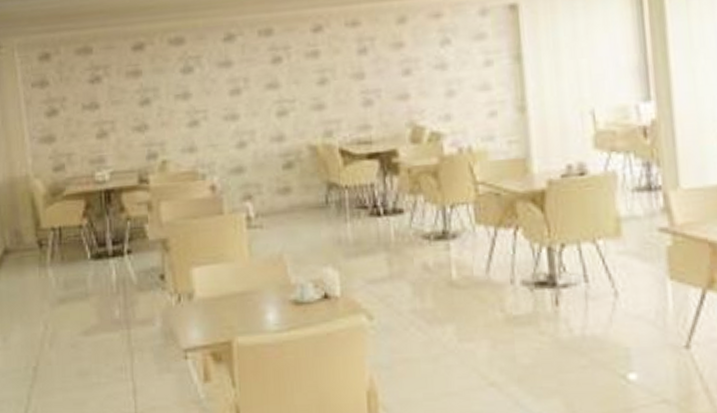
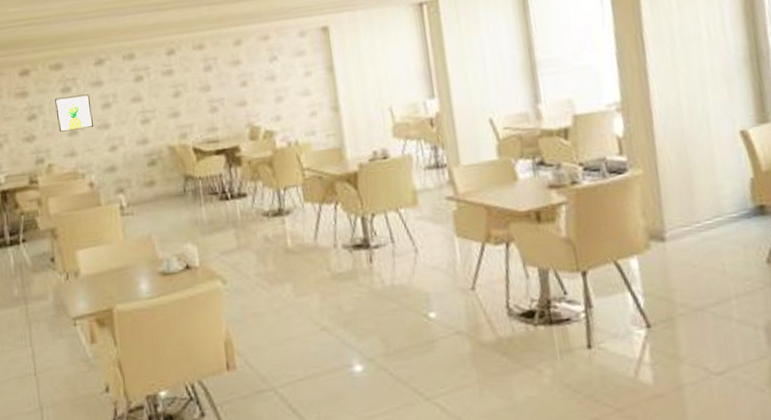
wall art: none [173,76,218,122] -> present [55,94,93,132]

